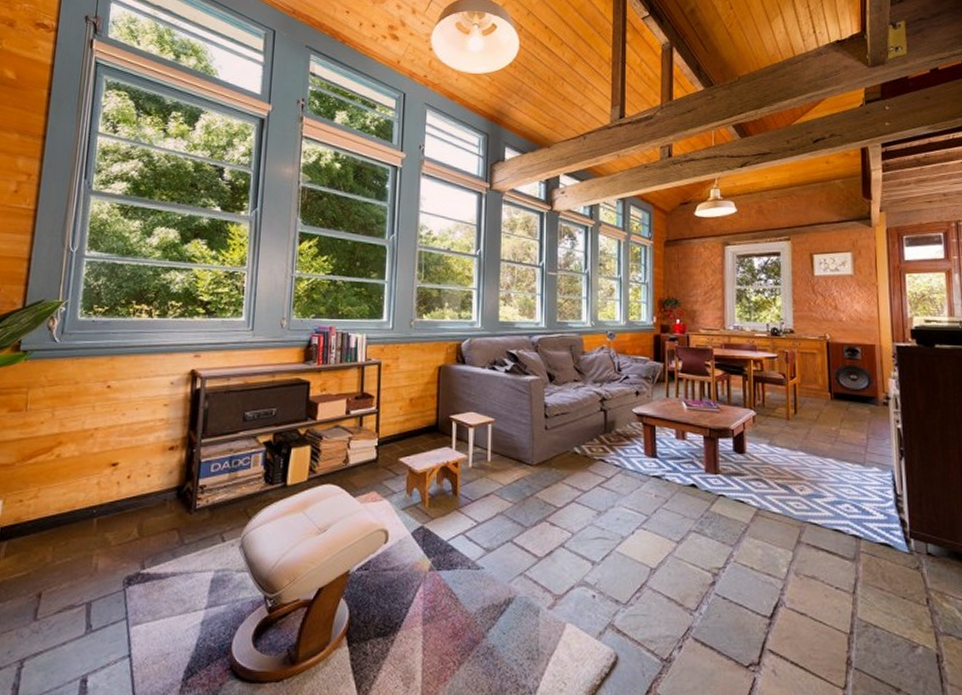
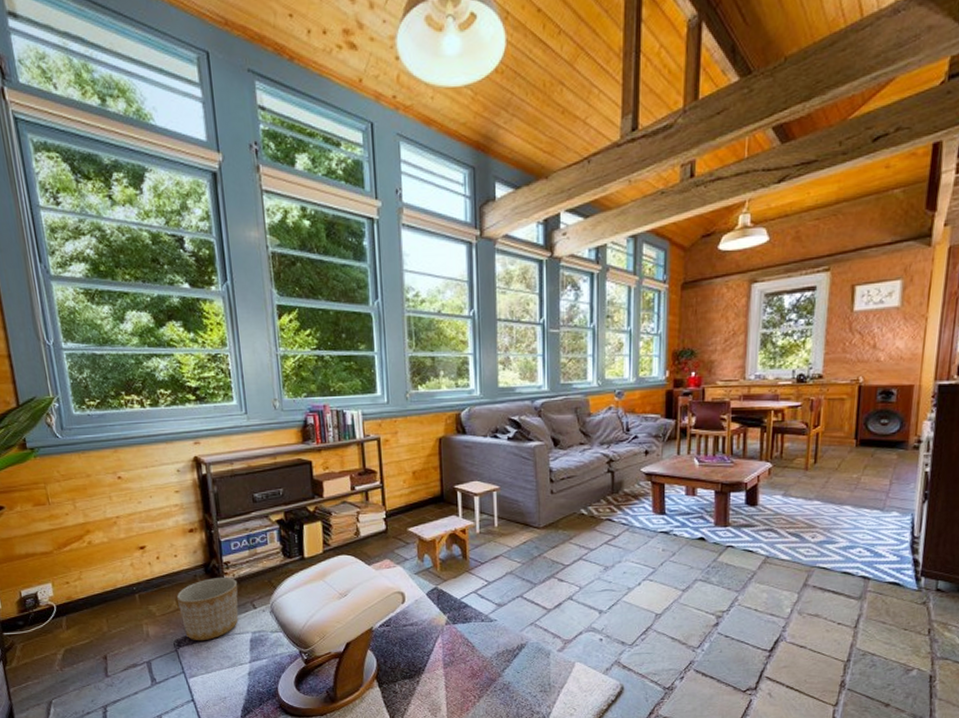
planter: none [138,503,210,579] -> present [176,578,239,641]

